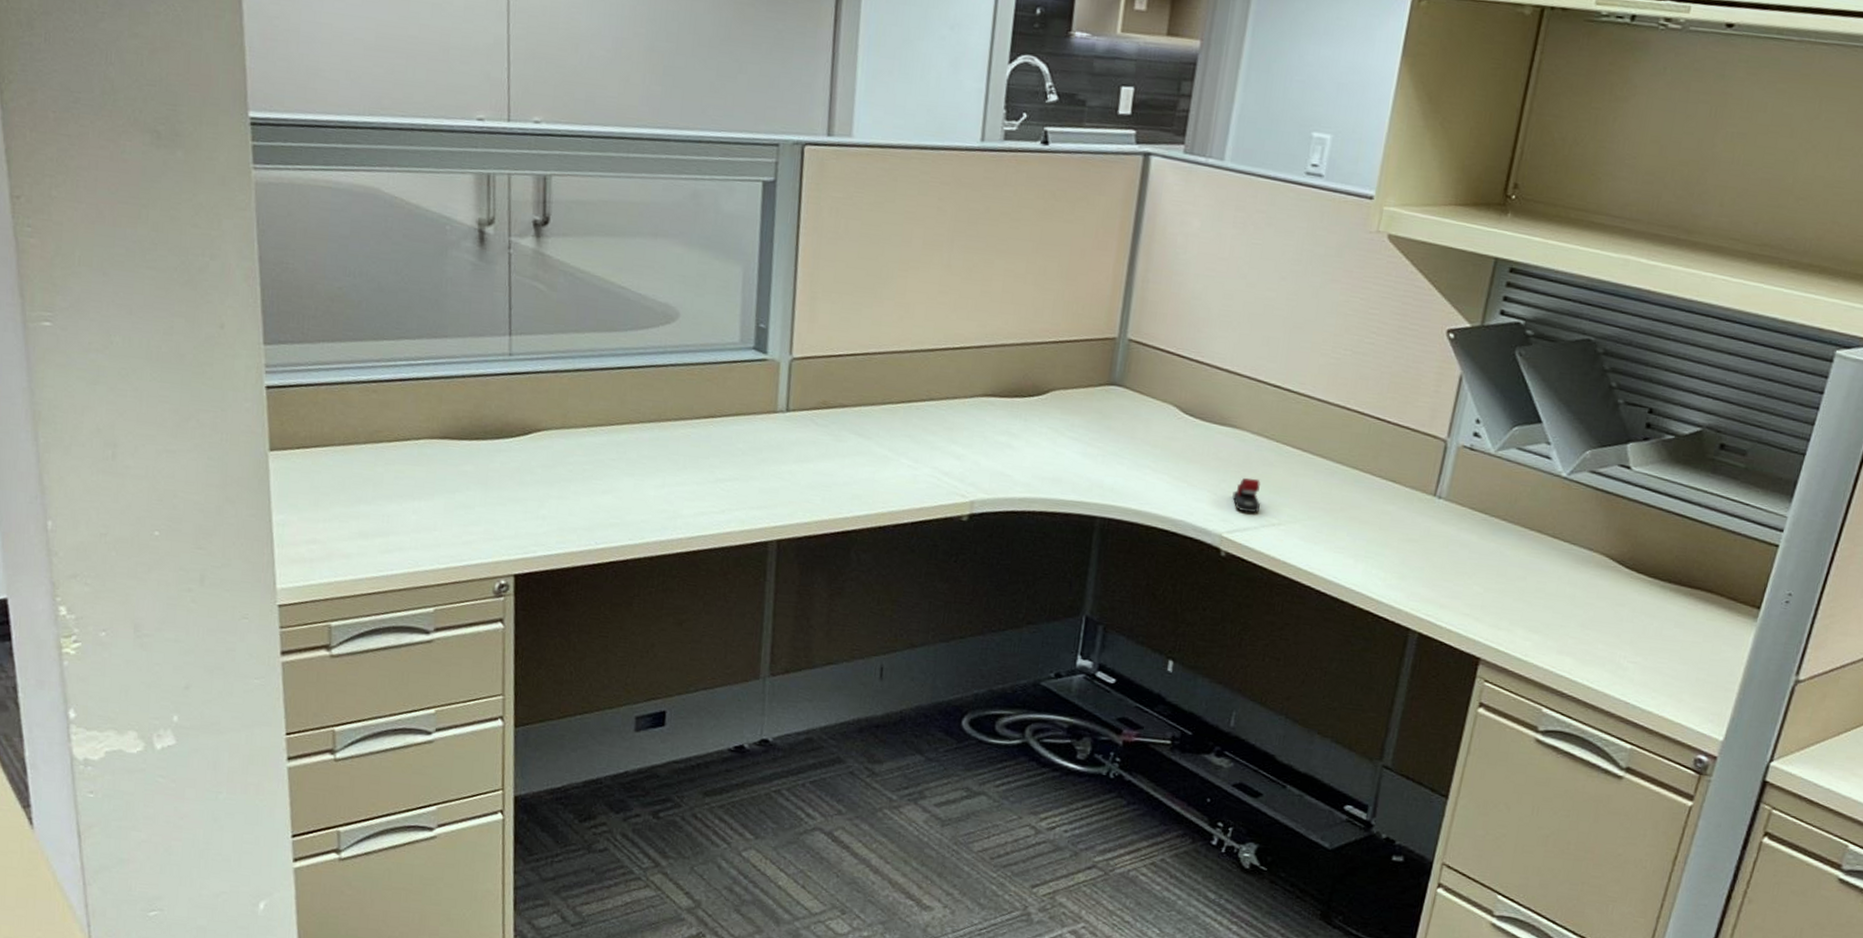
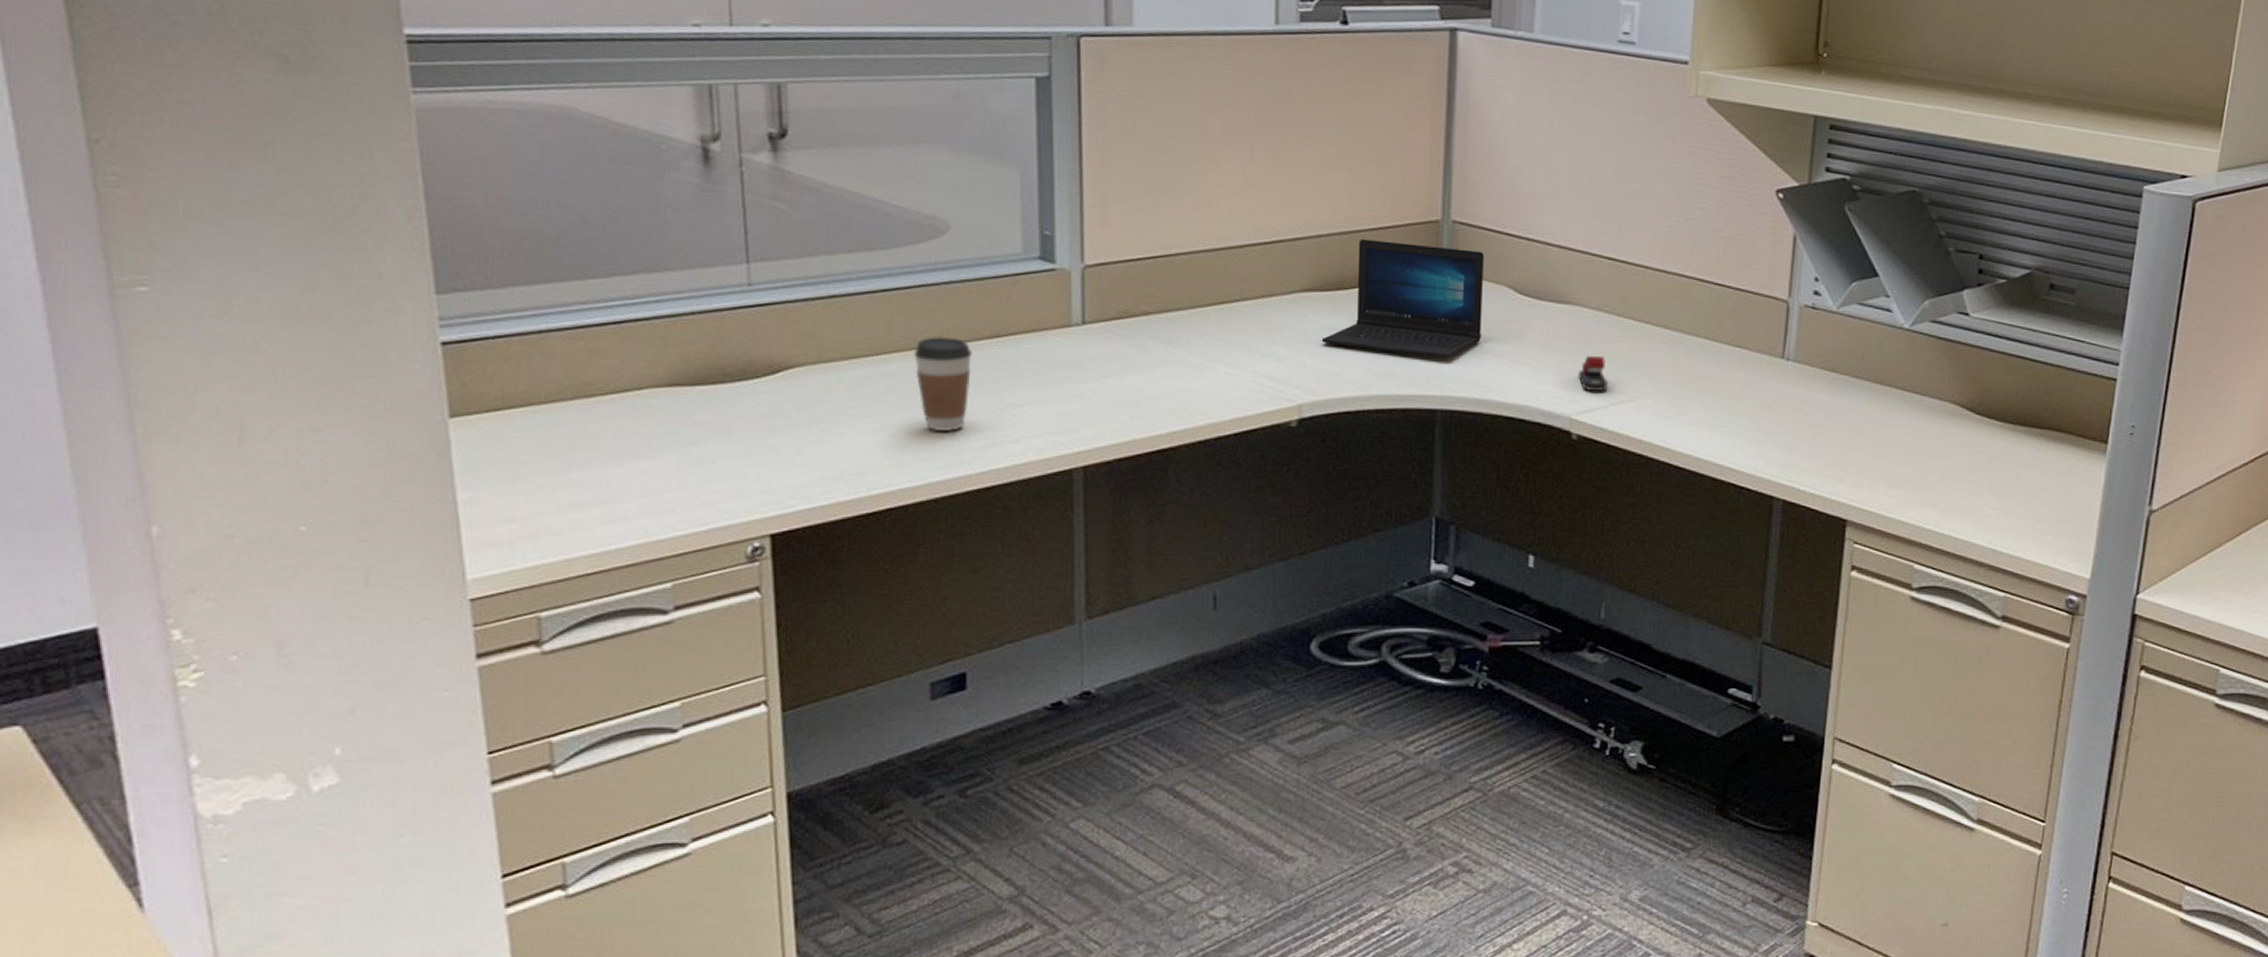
coffee cup: none [641,412,690,498] -> present [913,335,972,431]
laptop: none [996,350,1155,469] -> present [1321,238,1485,358]

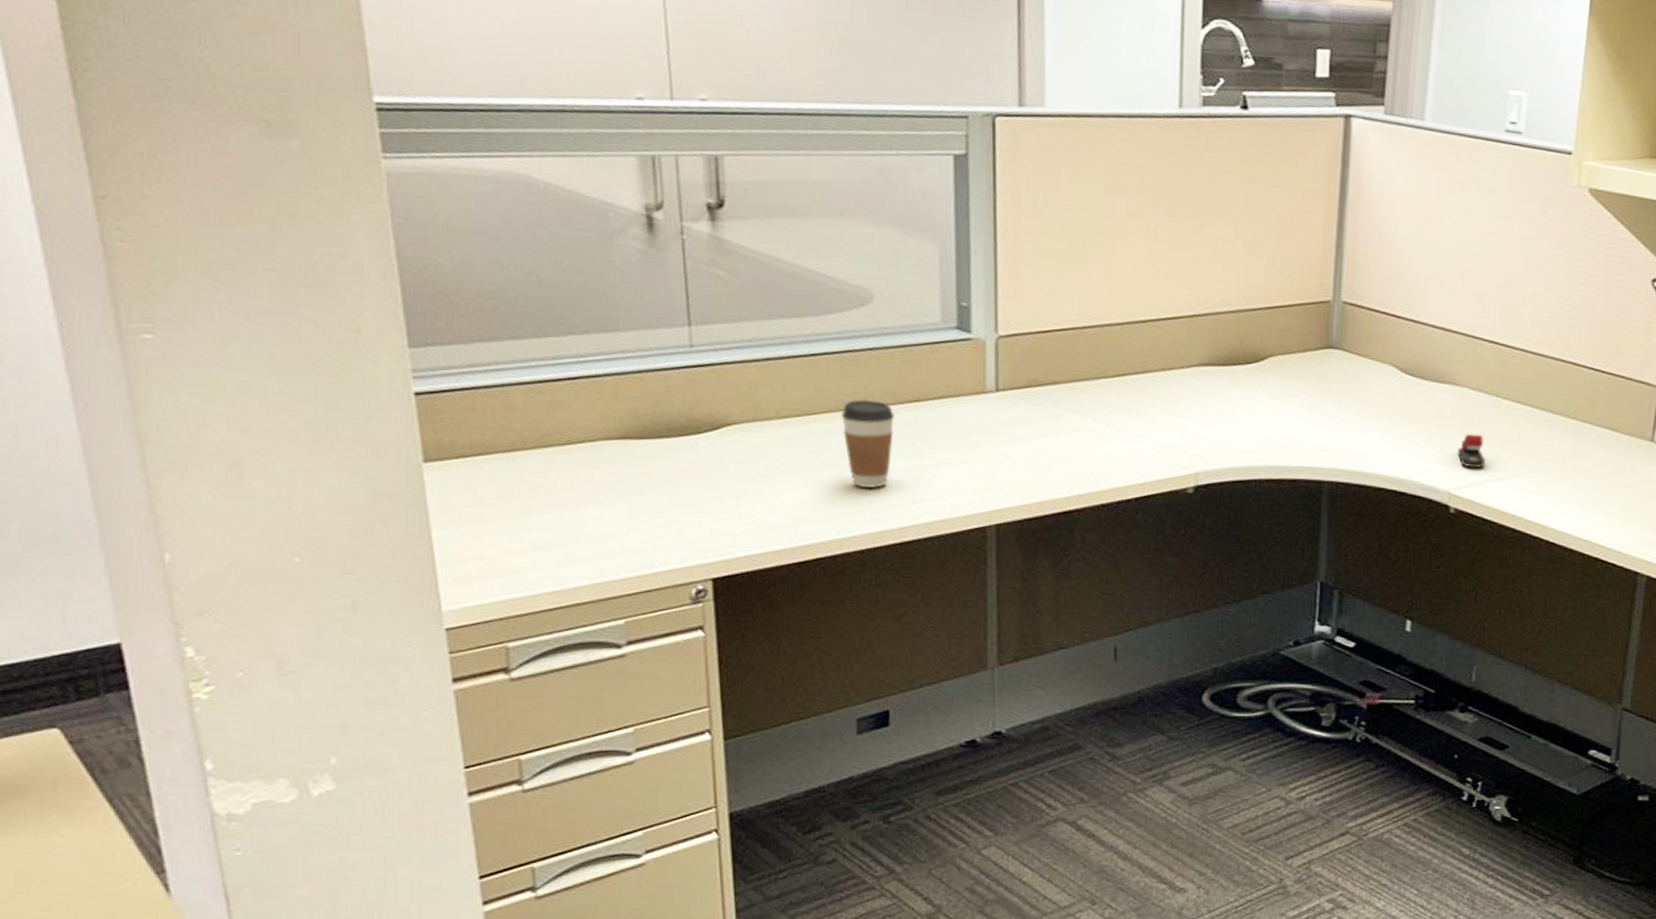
laptop: present [1321,238,1485,358] -> none [1217,316,1373,432]

